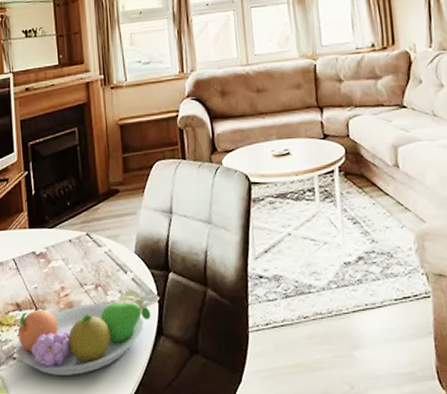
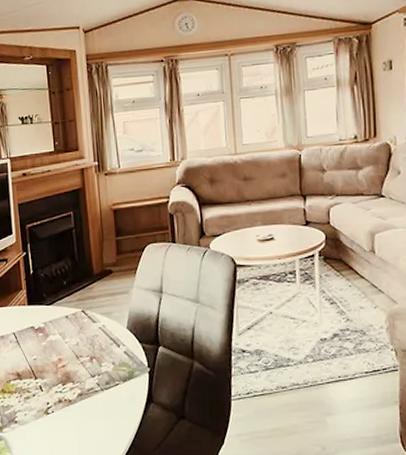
fruit bowl: present [16,302,151,375] -> none [17,373,142,437]

